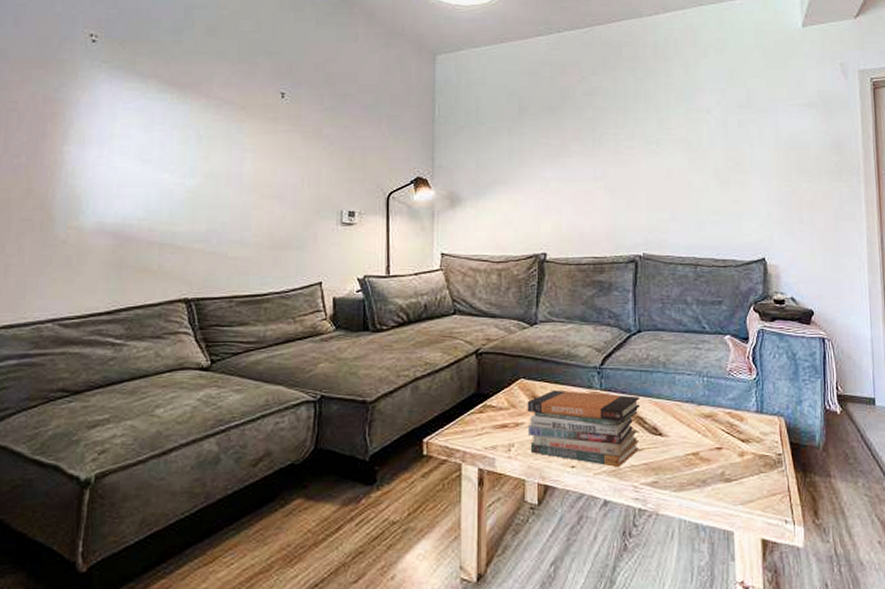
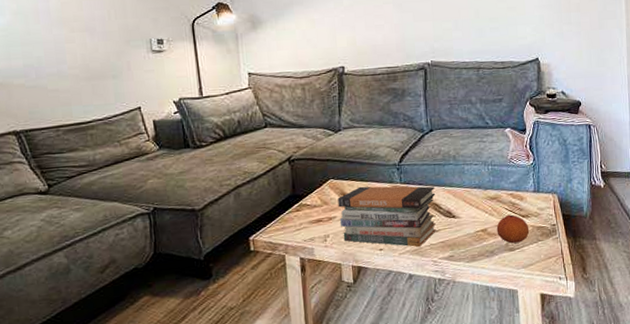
fruit: none [710,437,750,473] -> present [496,214,530,244]

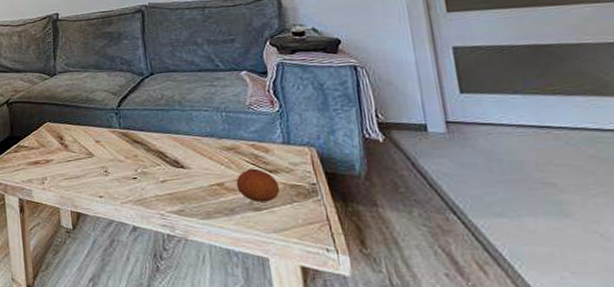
book stack: present [337,186,436,248] -> none [54,130,162,198]

